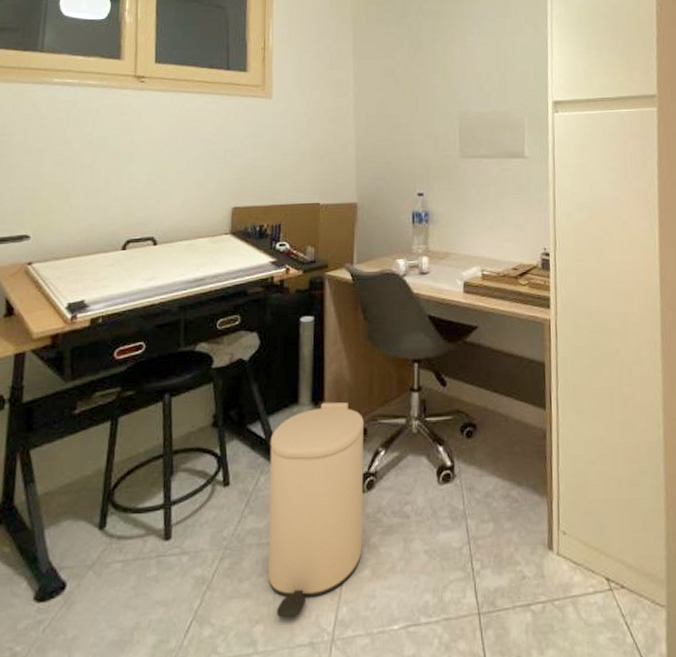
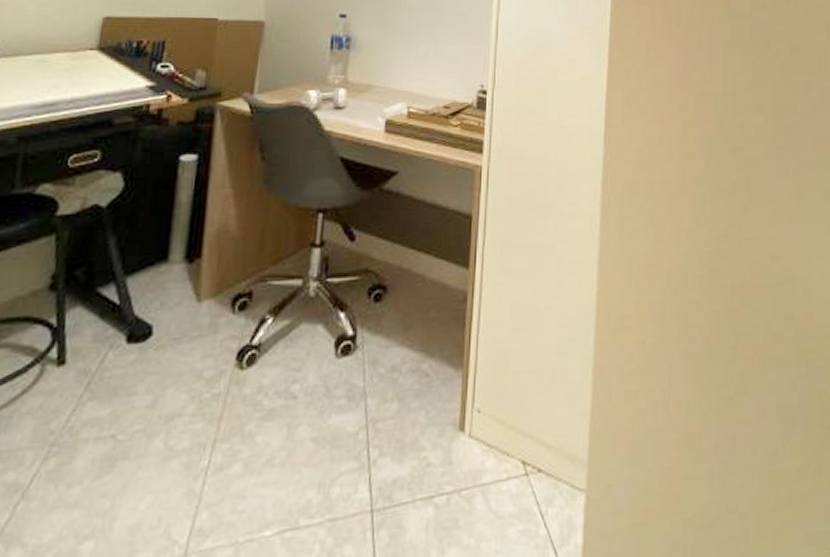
pedal bin: present [267,402,364,618] -> none [106,259,250,531]

